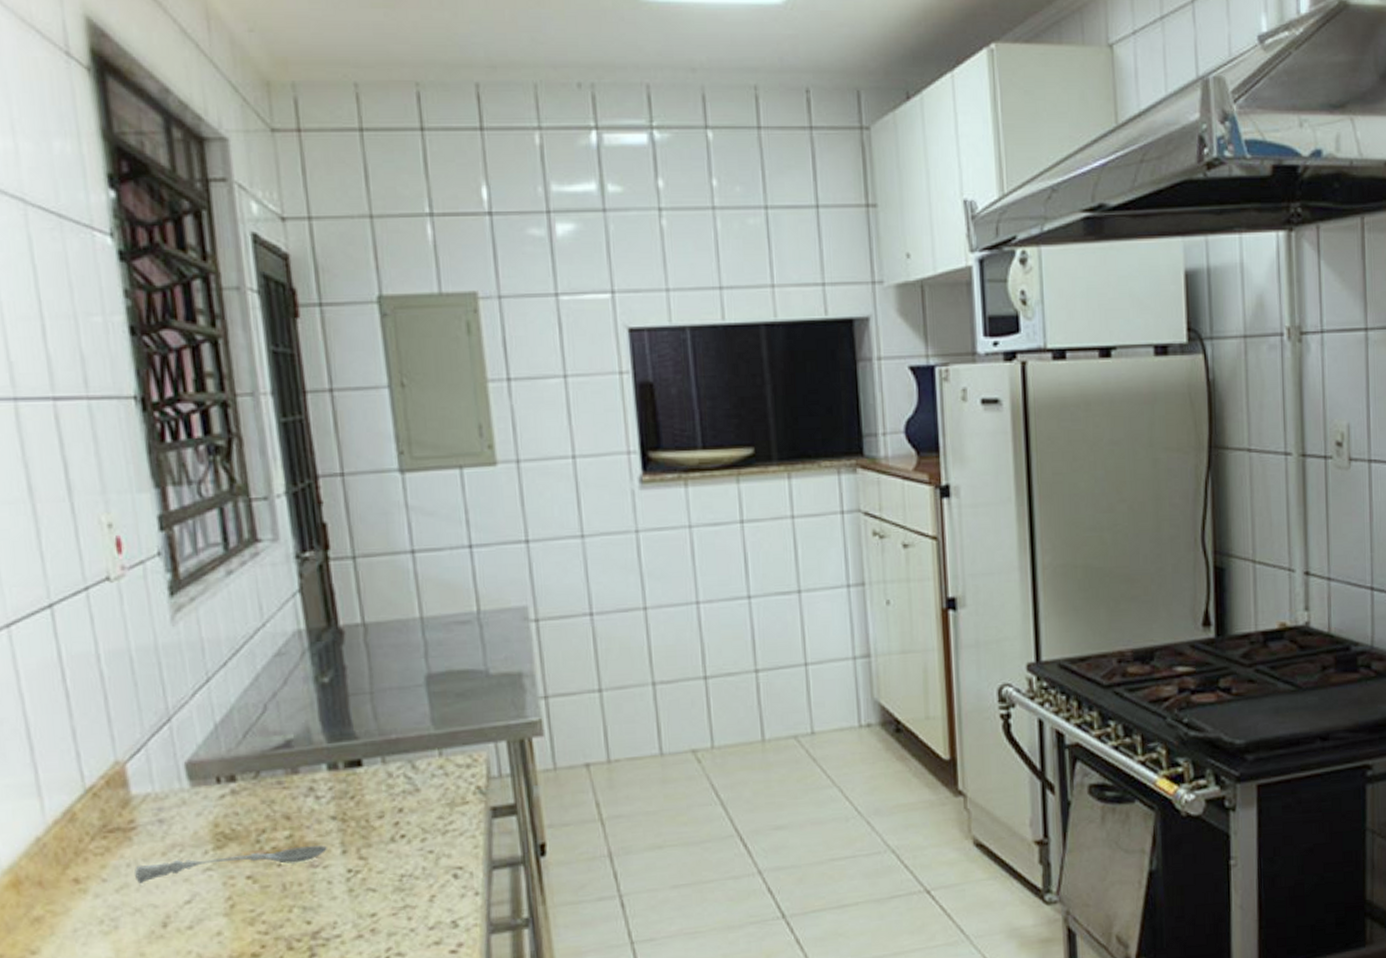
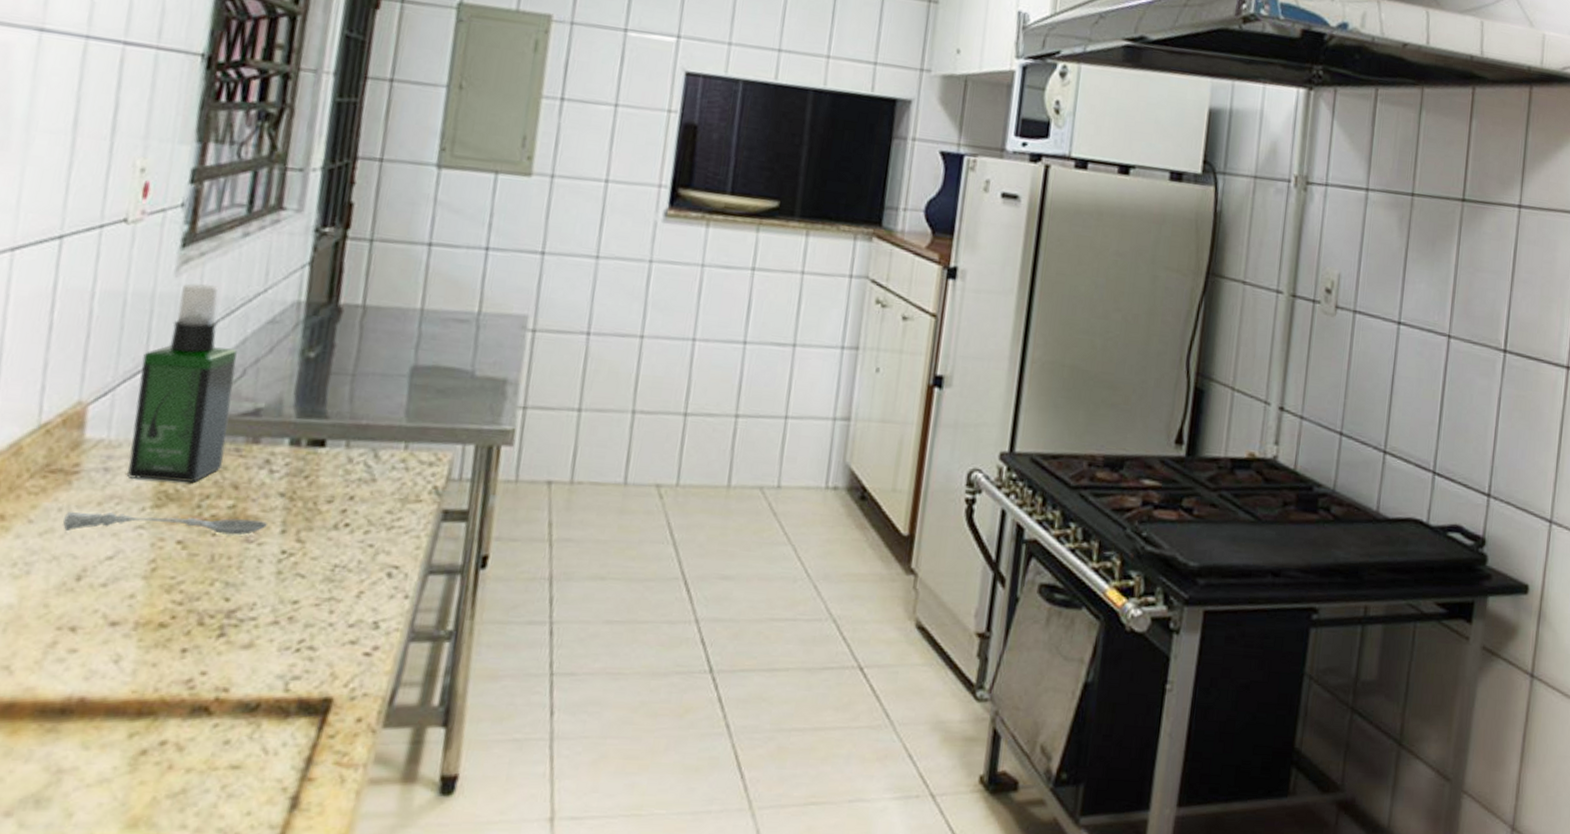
spray bottle: none [164,628,270,826] -> present [127,283,237,483]

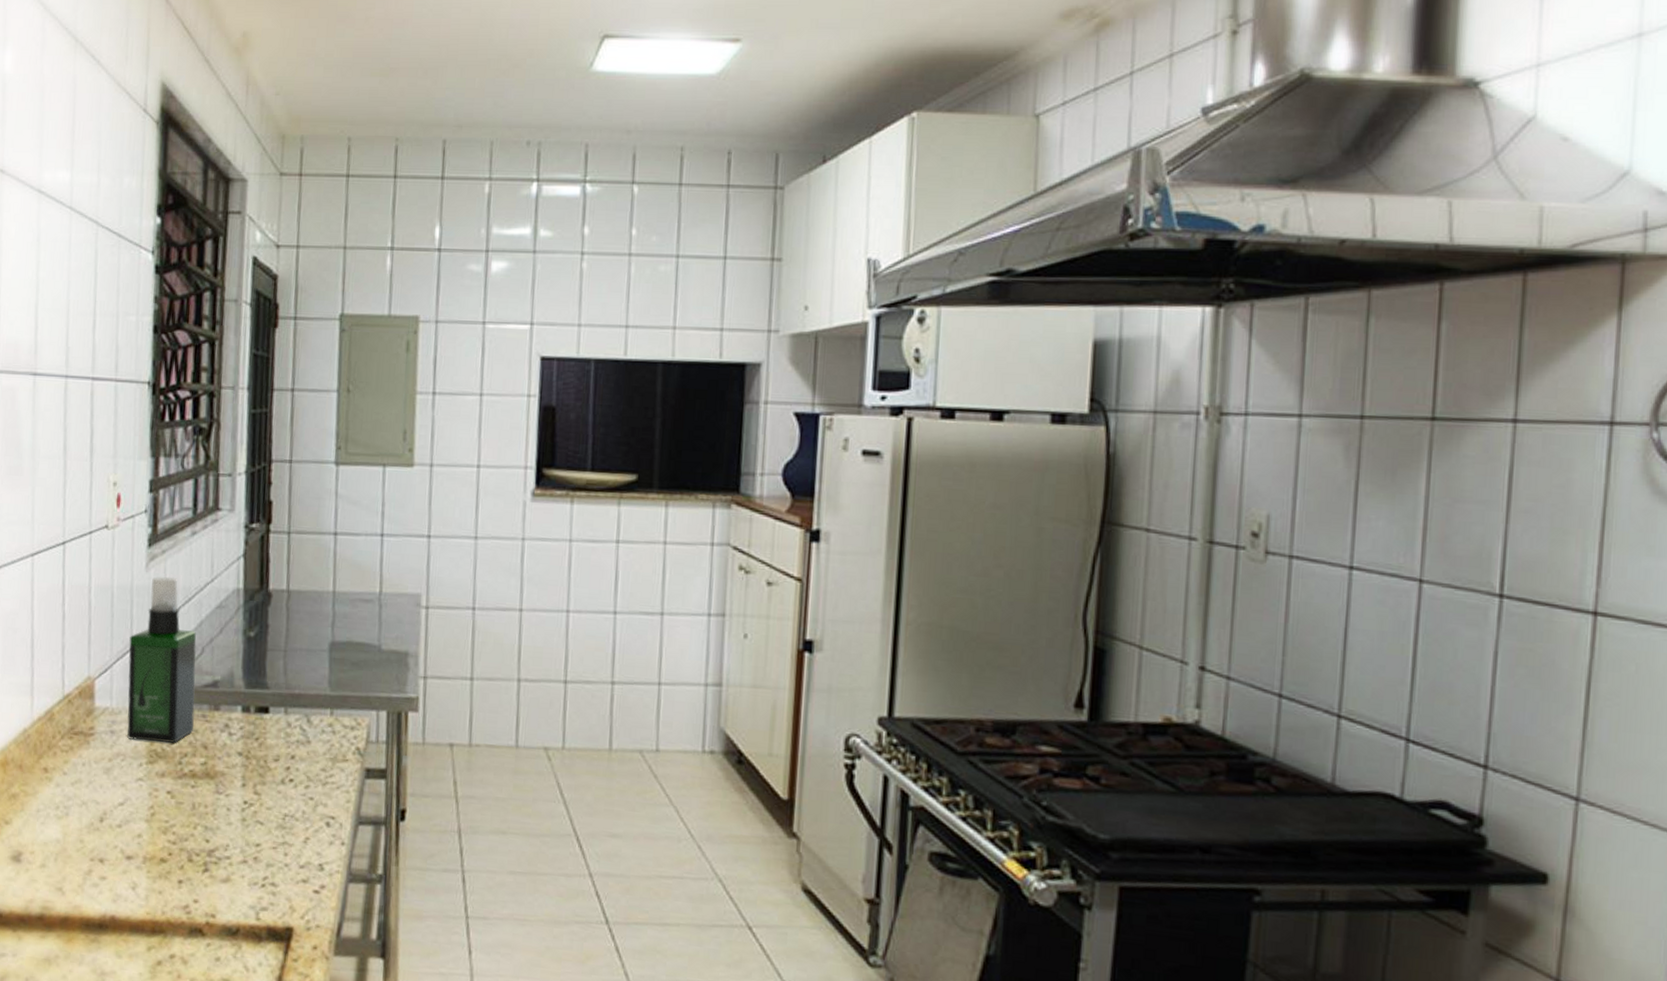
soupspoon: present [63,512,267,536] -> none [87,766,231,788]

